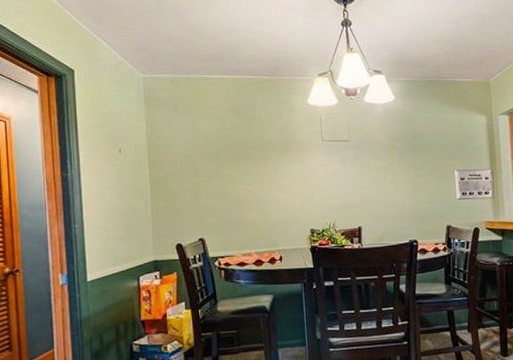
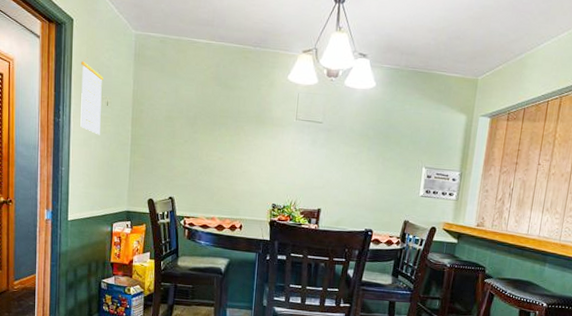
calendar: none [87,106,115,185] -> present [80,57,103,135]

